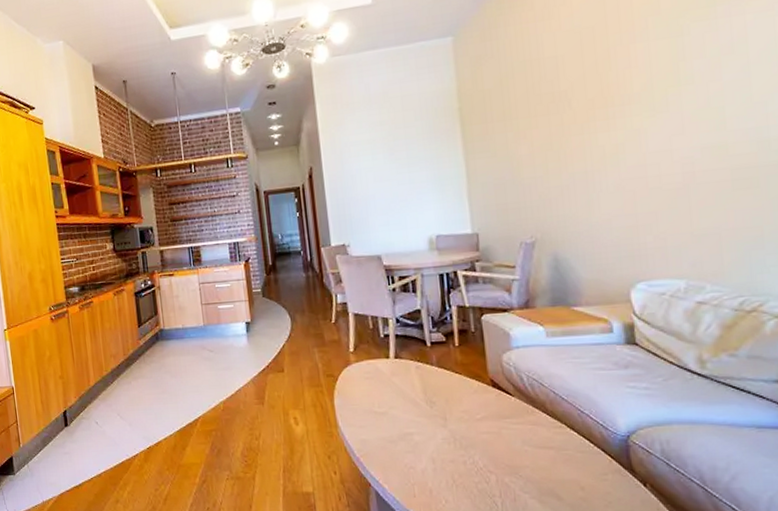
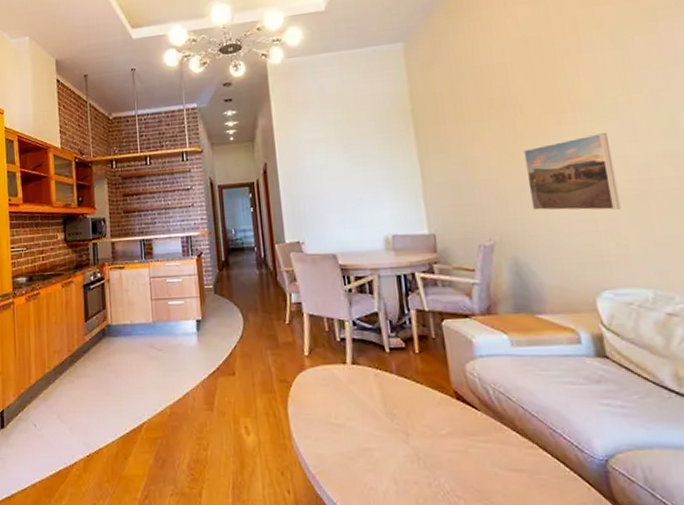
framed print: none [569,127,662,207] -> present [523,133,621,211]

